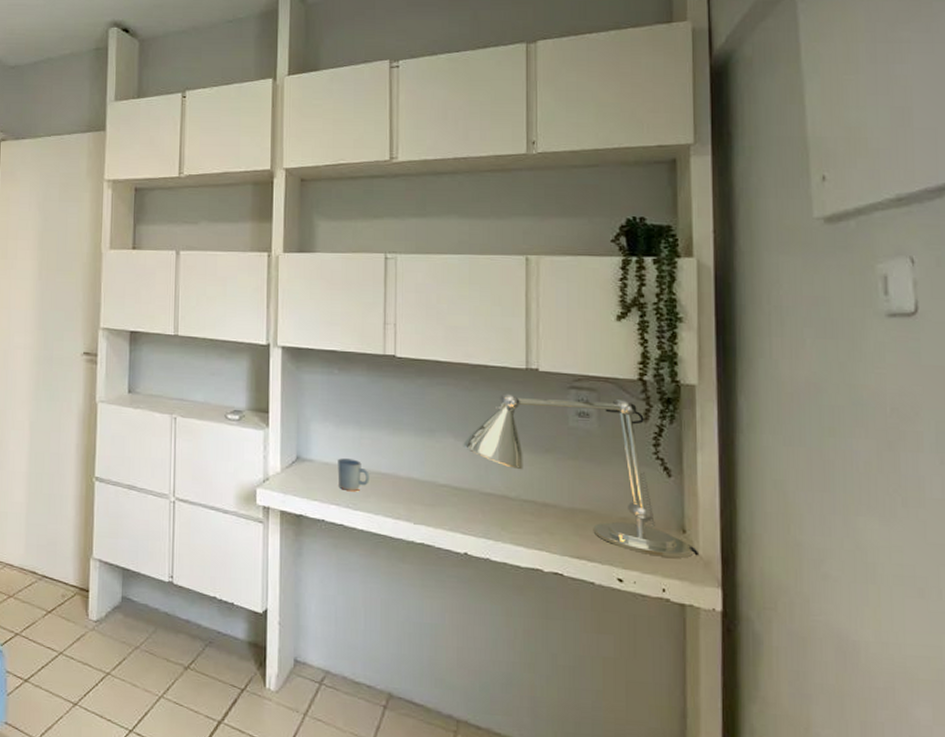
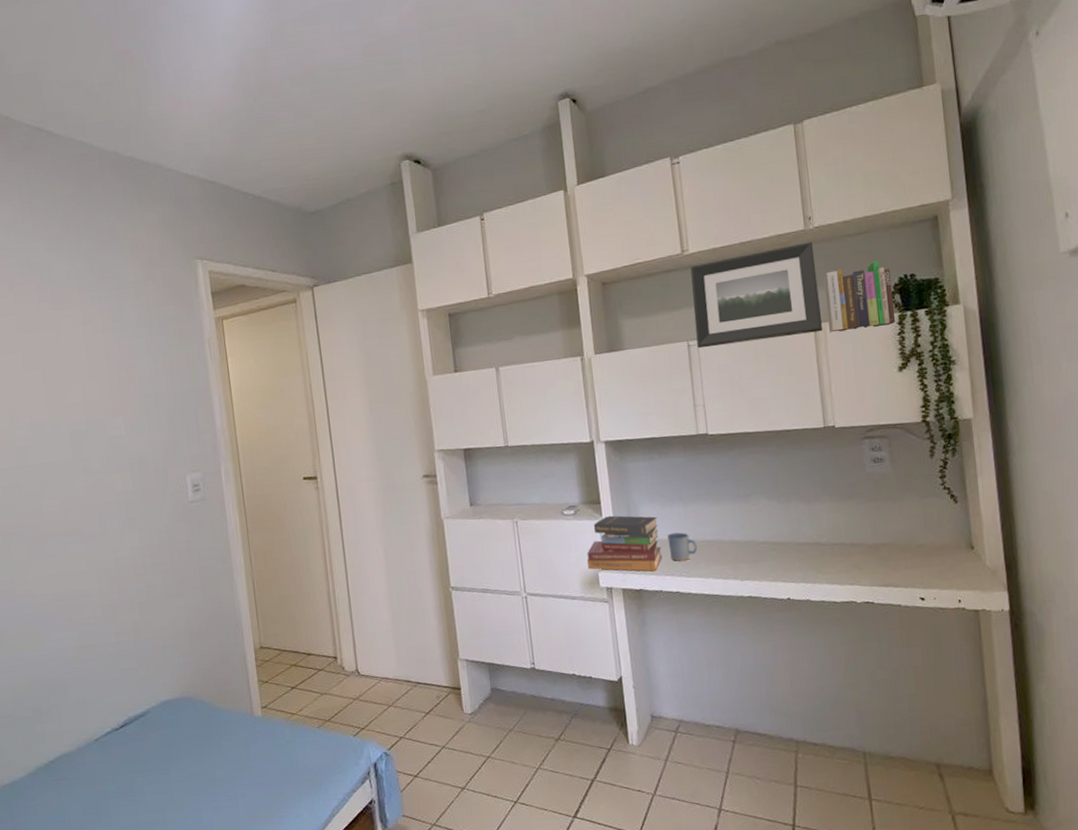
books: none [245,427,330,497] -> present [586,515,662,572]
picture frame: none [395,167,536,265] -> present [690,242,823,349]
desk lamp: present [463,393,698,558] -> none [776,441,986,573]
books: none [542,197,619,269] -> present [823,260,896,333]

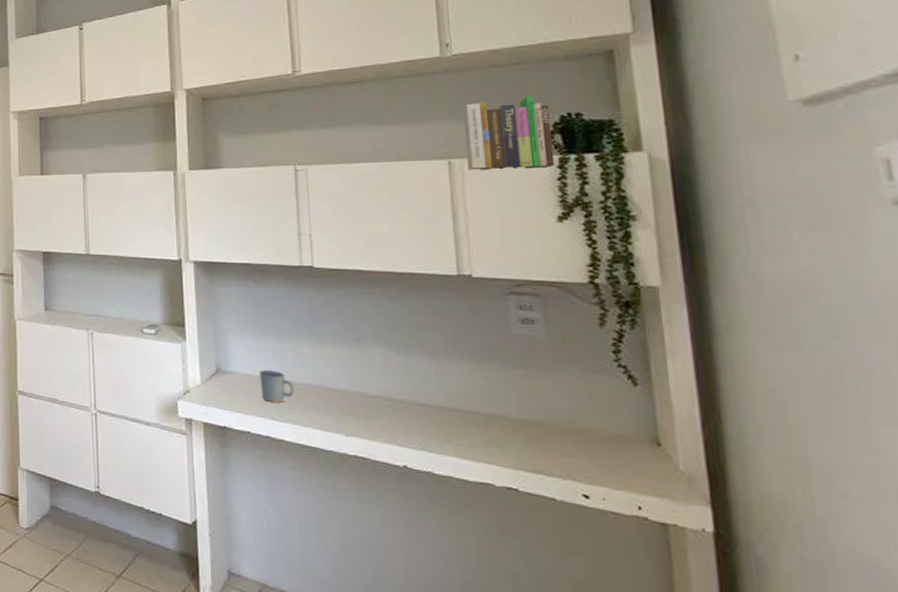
books: present [586,515,662,572] -> none [165,341,252,409]
picture frame: present [690,242,823,349] -> none [302,70,460,174]

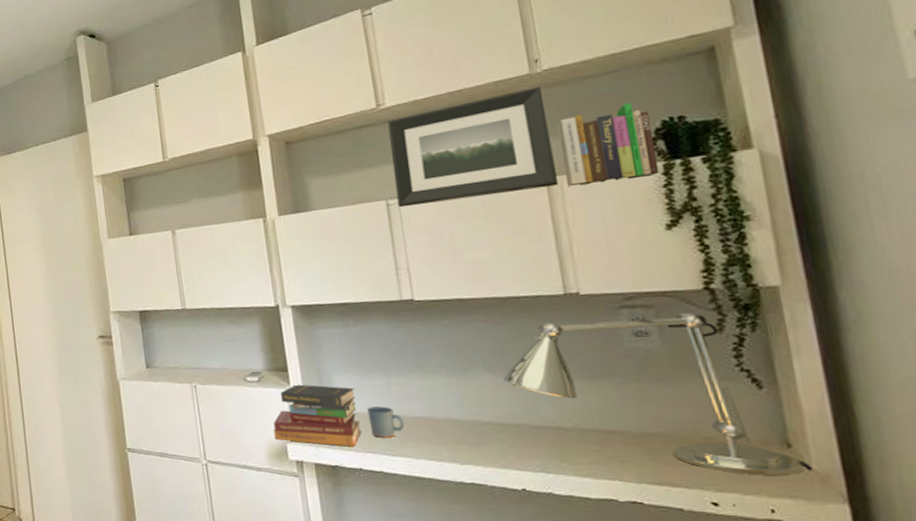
books: none [165,341,252,409] -> present [273,384,362,447]
picture frame: none [302,70,460,174] -> present [387,86,559,208]
desk lamp: none [393,301,679,473] -> present [503,312,812,475]

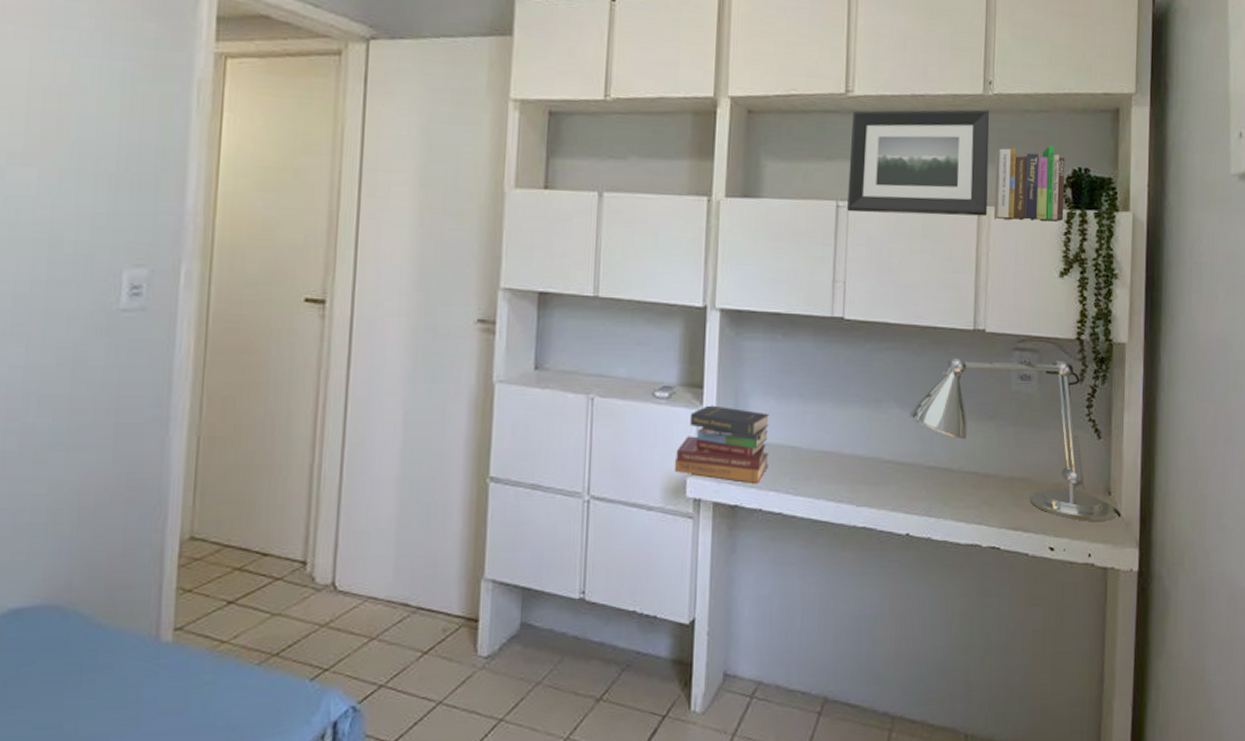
mug: present [367,406,405,438] -> none [778,437,812,473]

